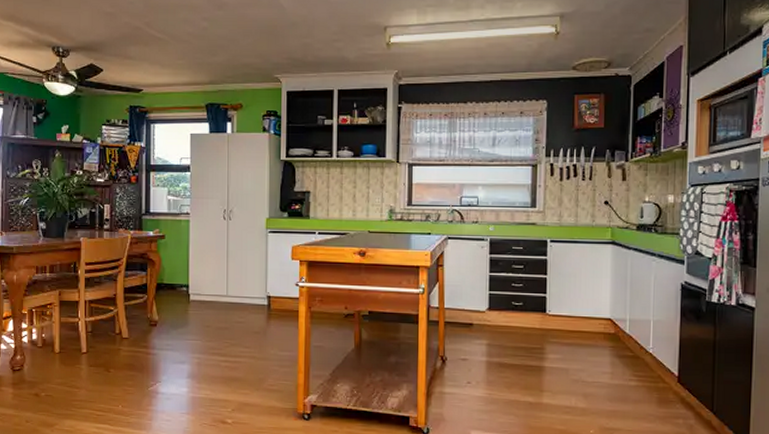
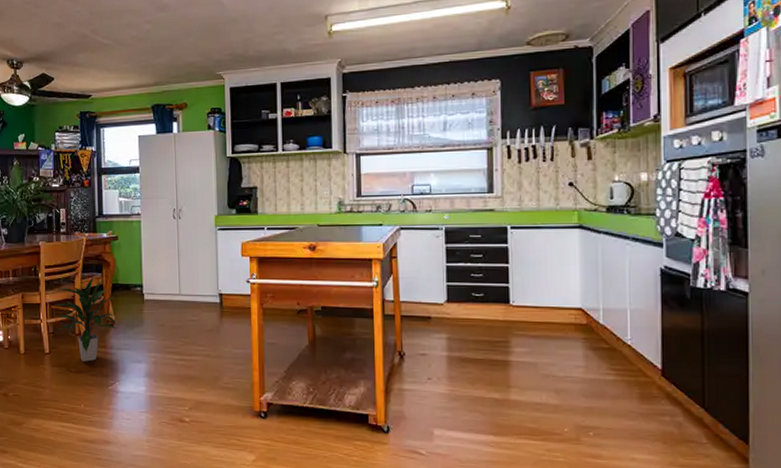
indoor plant: none [92,275,160,362] -> present [53,277,117,362]

